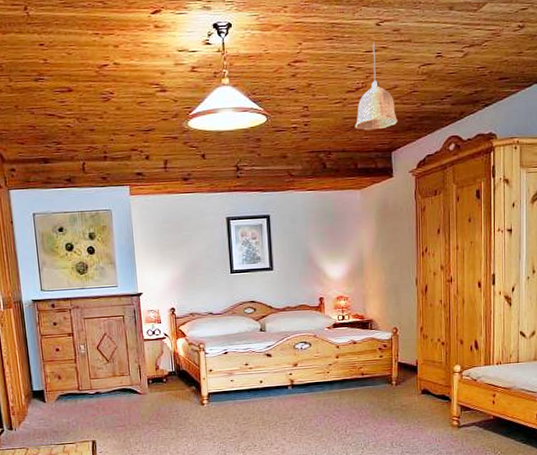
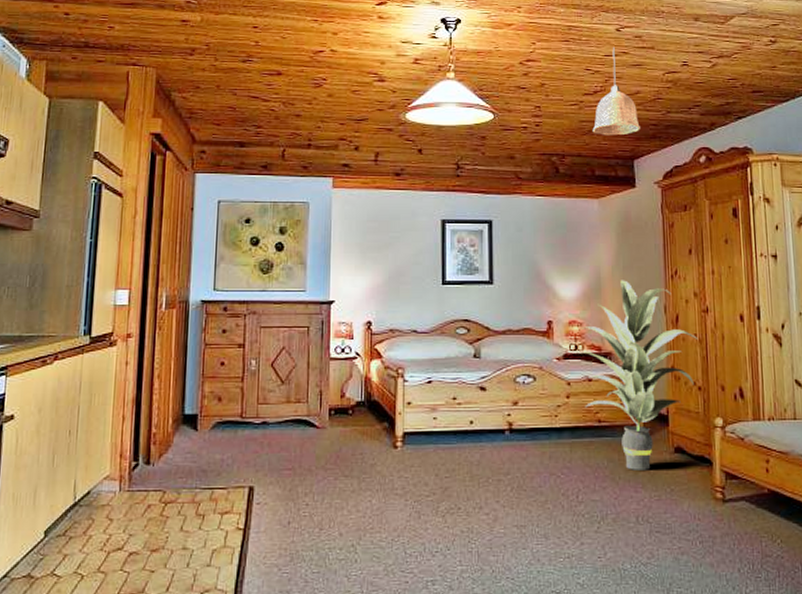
indoor plant: none [347,259,443,409] -> present [581,280,699,470]

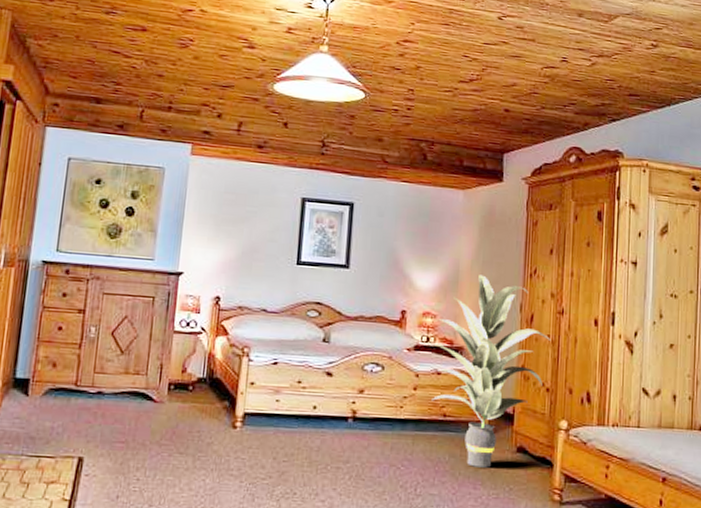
pendant lamp: present [592,48,640,136] -> none [464,36,513,127]

